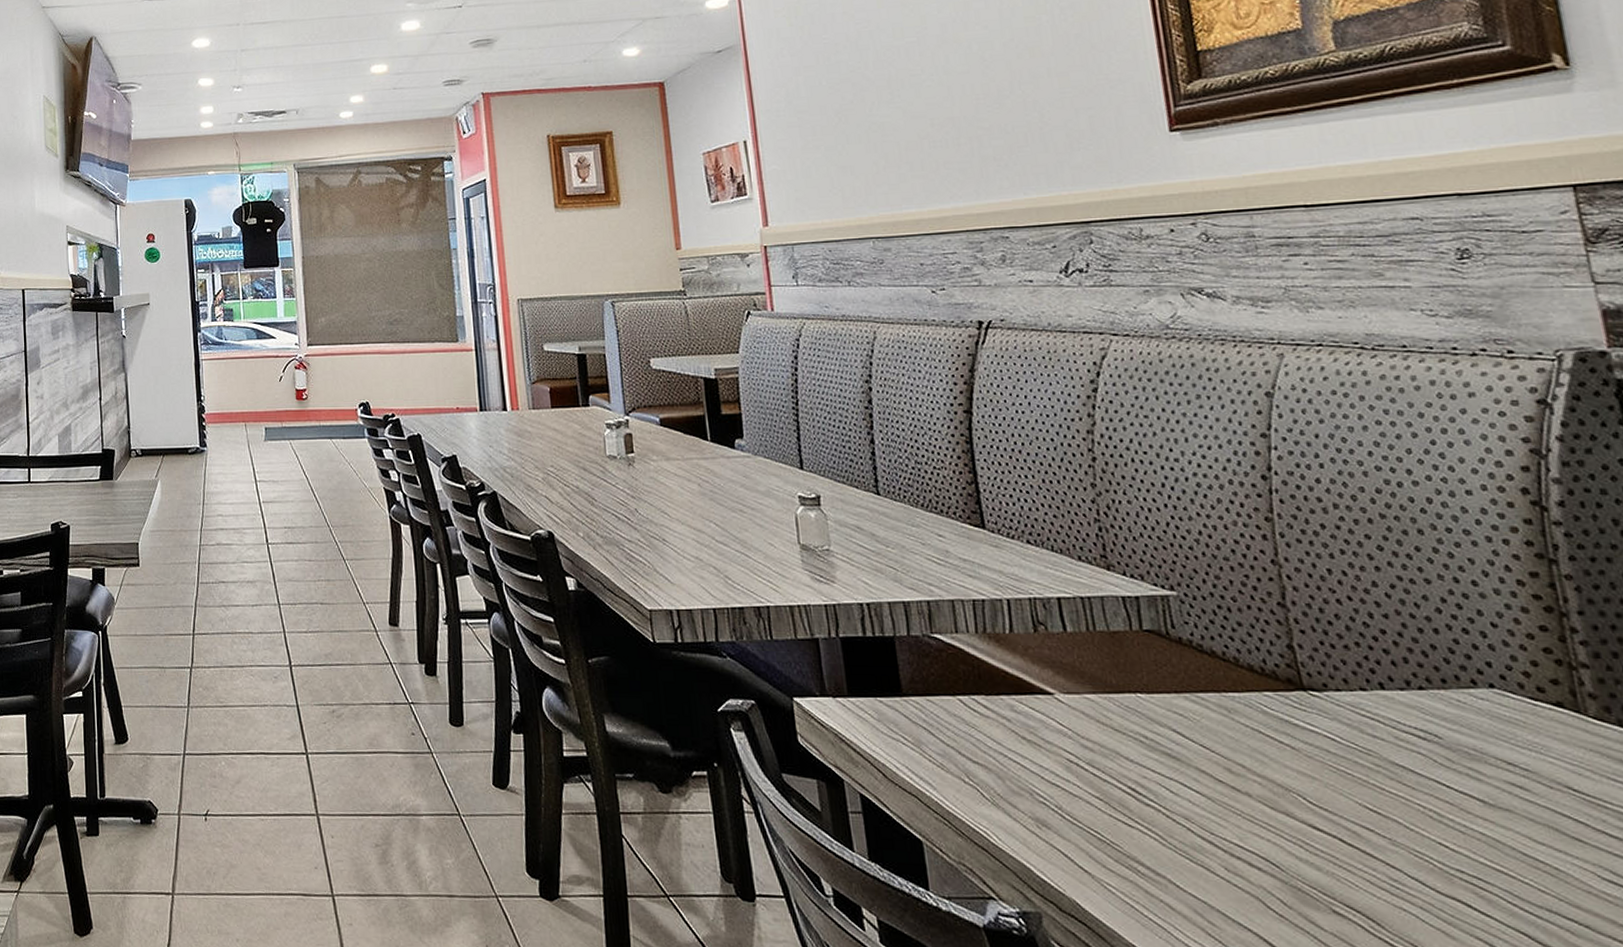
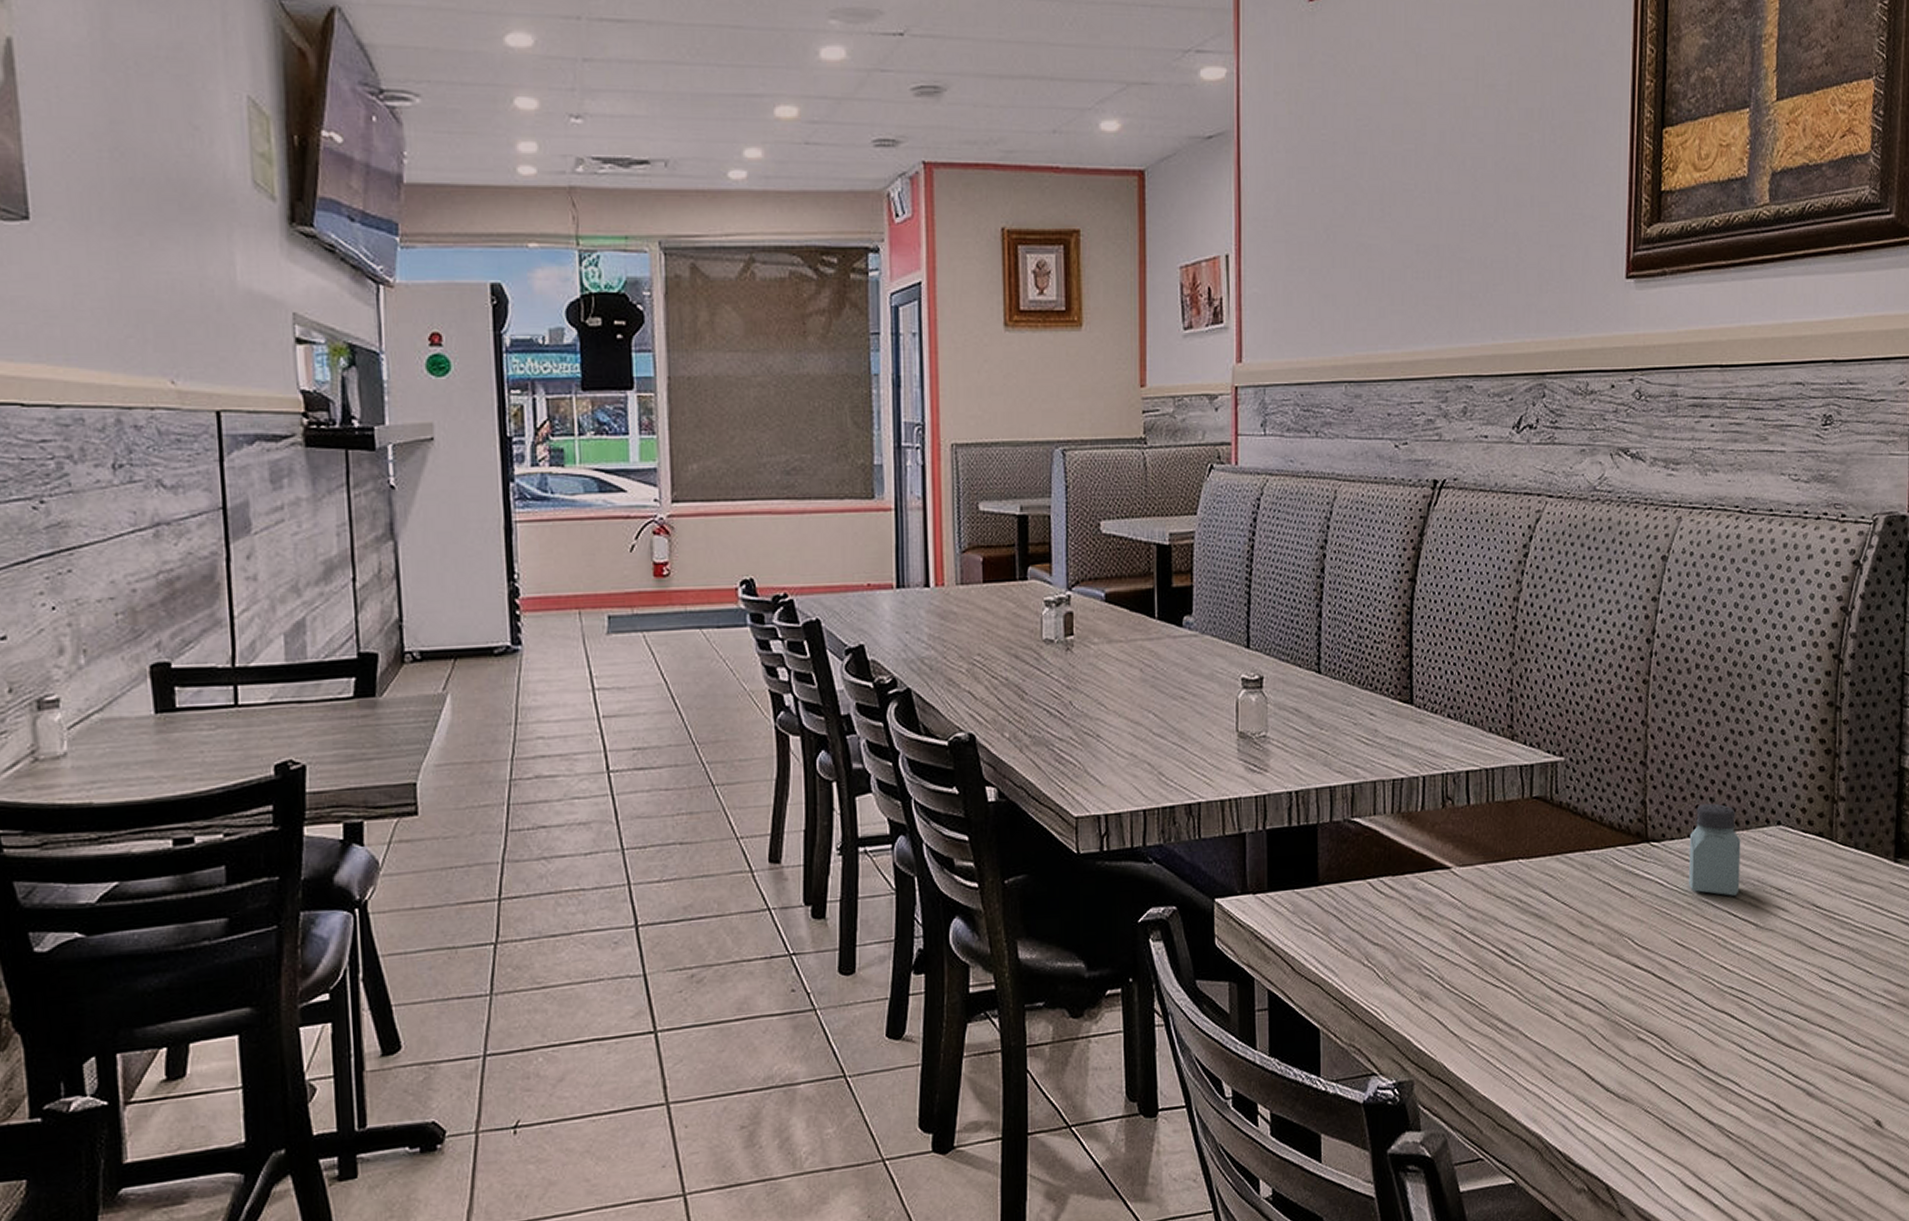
saltshaker: none [1361,655,1449,763] -> present [1688,803,1741,896]

